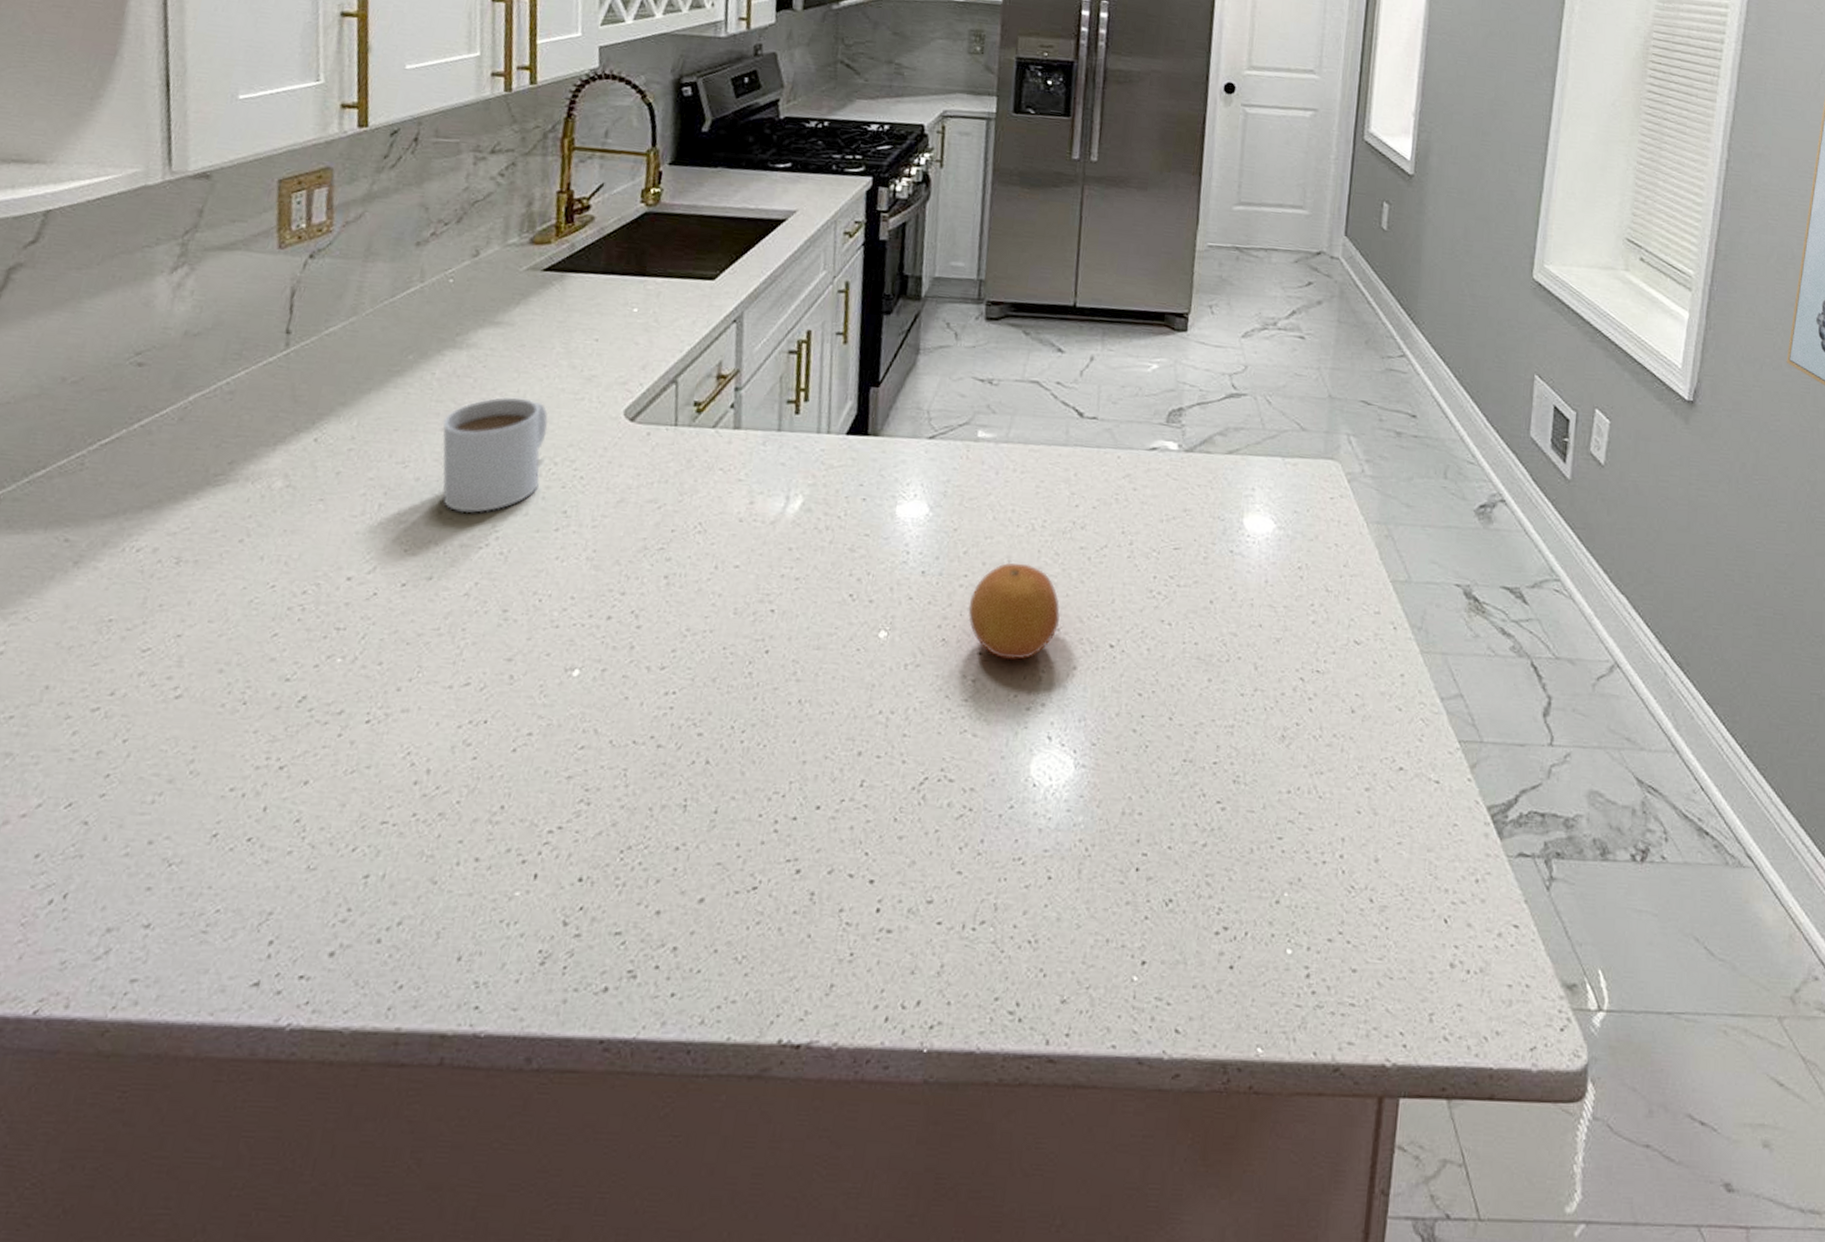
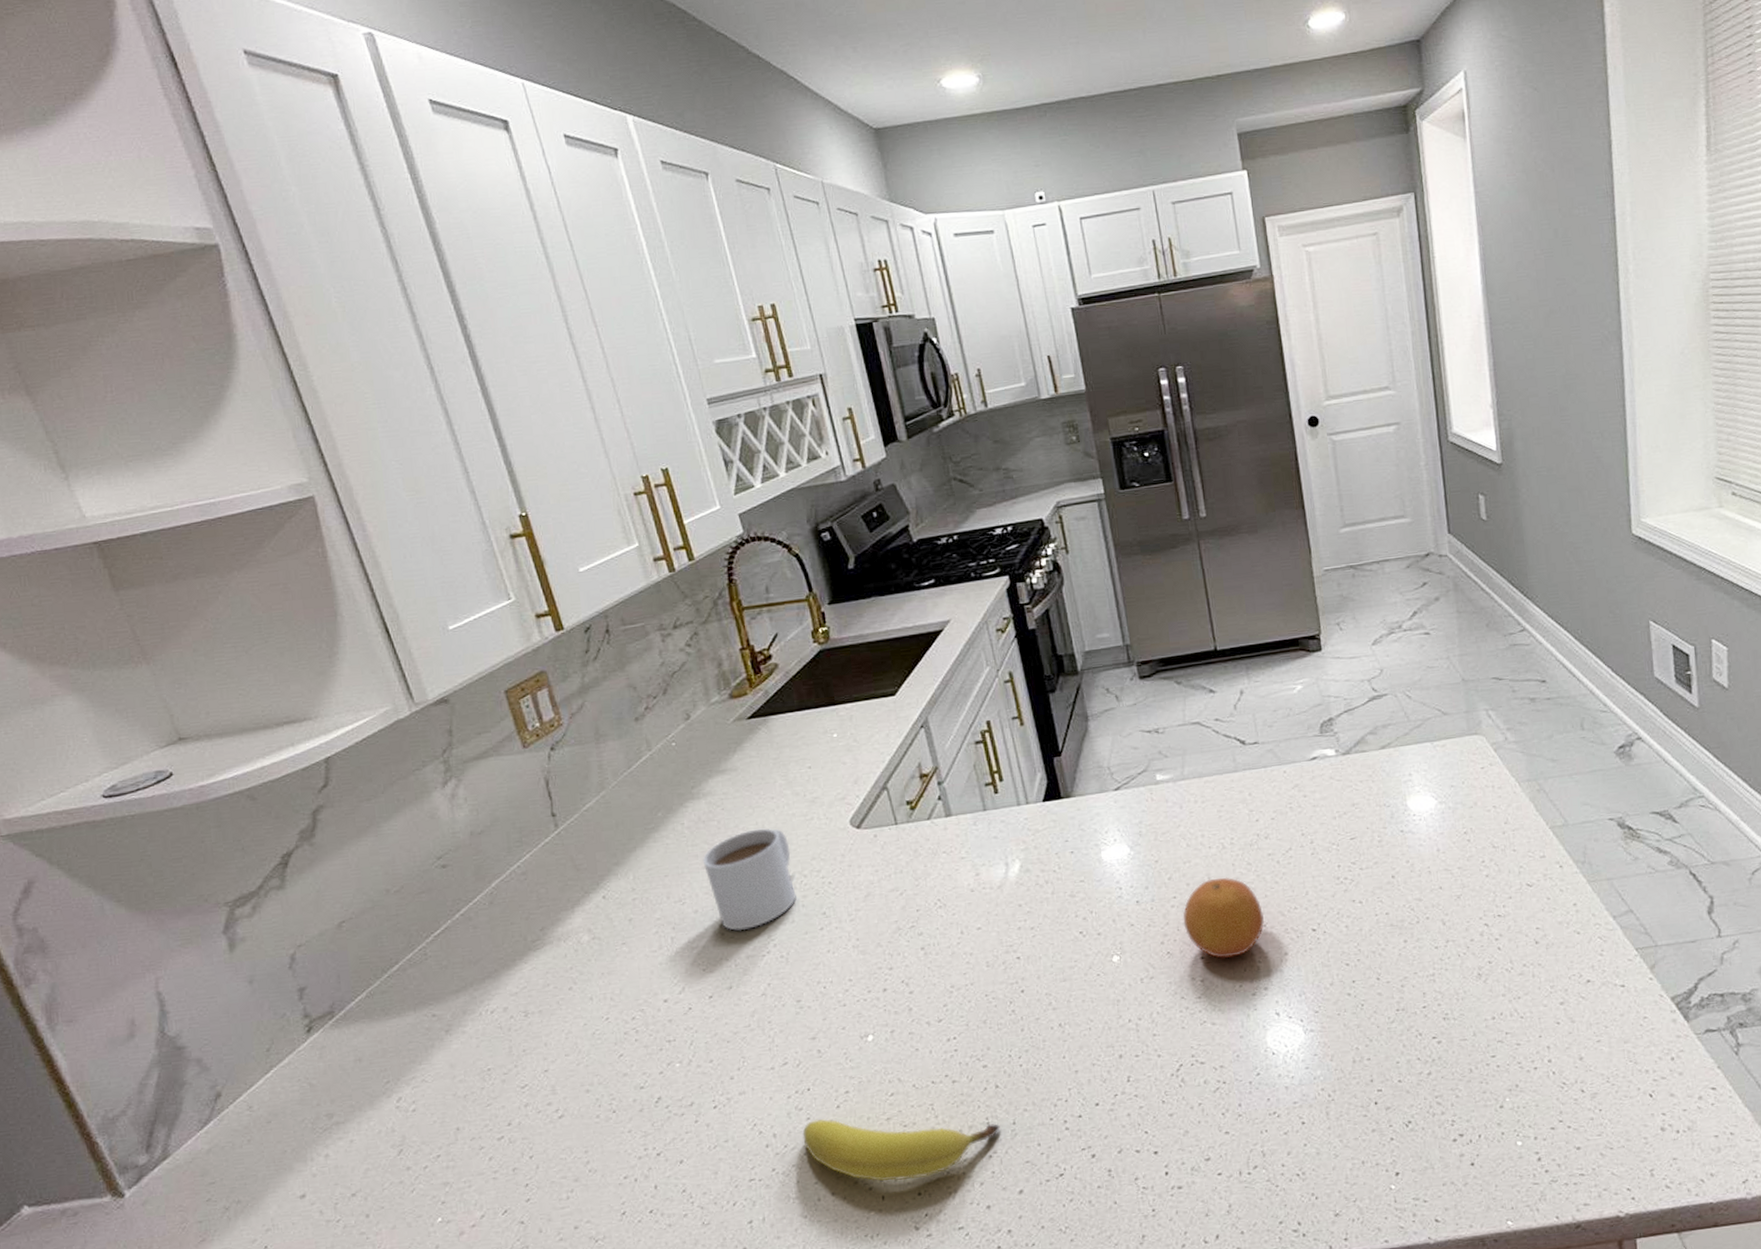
fruit: none [460,760,698,860] -> present [802,1119,1000,1181]

